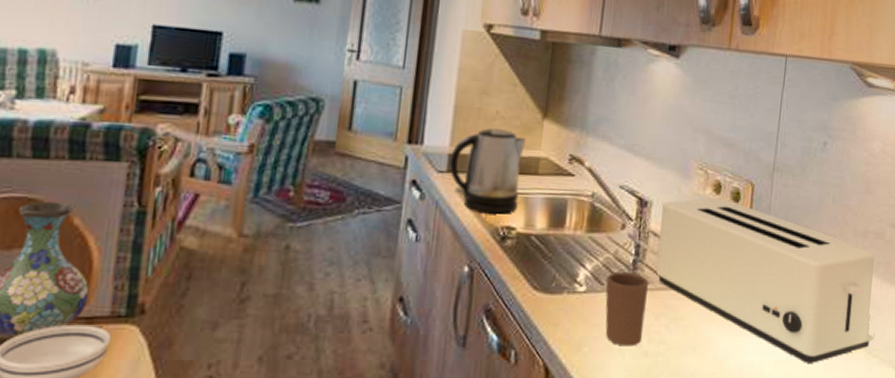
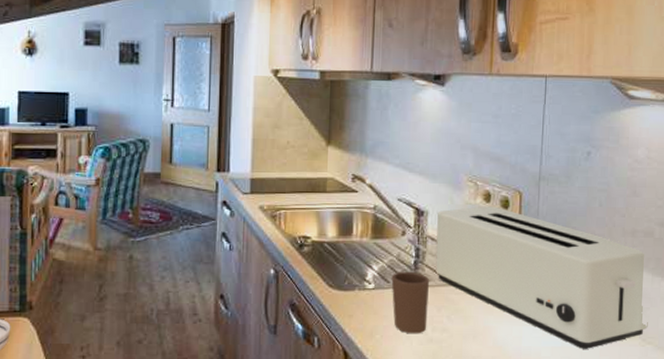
kettle: present [449,128,526,214] -> none [252,156,314,226]

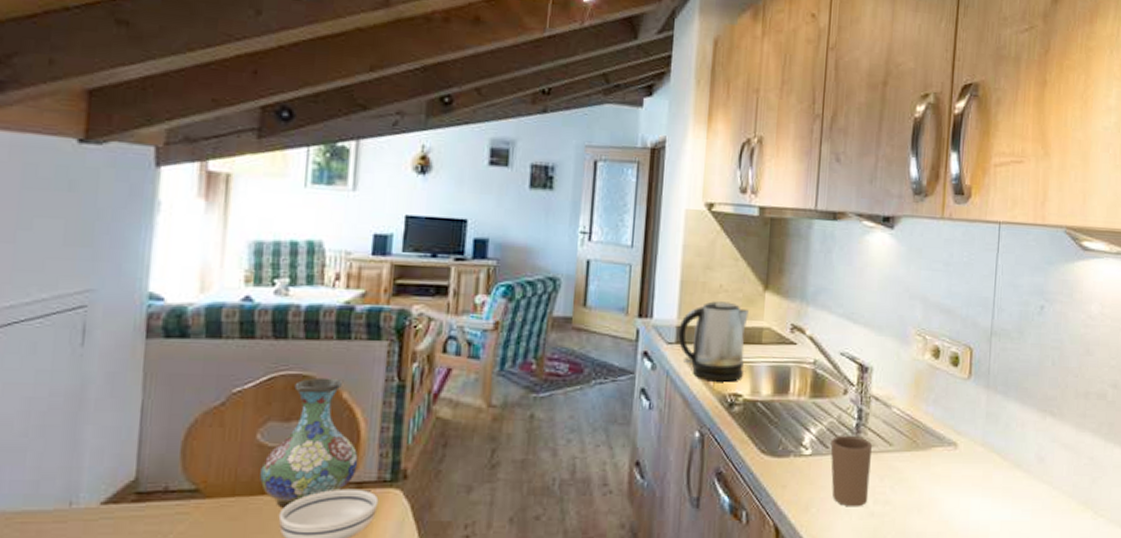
kettle: none [252,156,314,226] -> present [678,301,749,382]
toaster: present [435,206,648,349] -> none [879,363,1100,523]

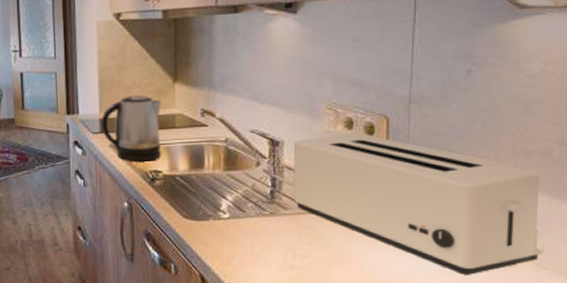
mug: present [830,436,873,507] -> none [247,201,288,261]
toaster: none [879,363,1100,523] -> present [294,133,544,275]

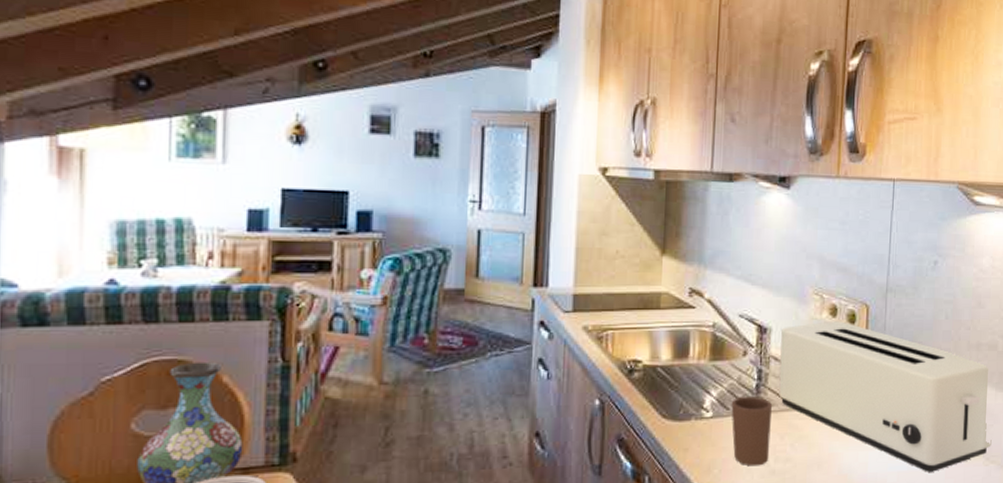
kettle: present [101,95,161,162] -> none [575,267,646,349]
mug: none [247,201,288,261] -> present [731,397,773,467]

